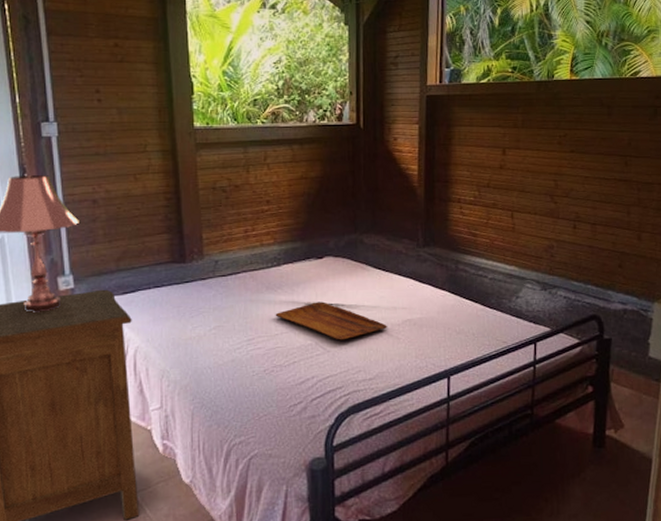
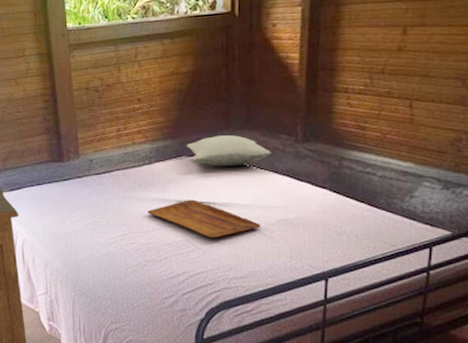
pillow: none [315,239,395,269] -> present [186,135,271,167]

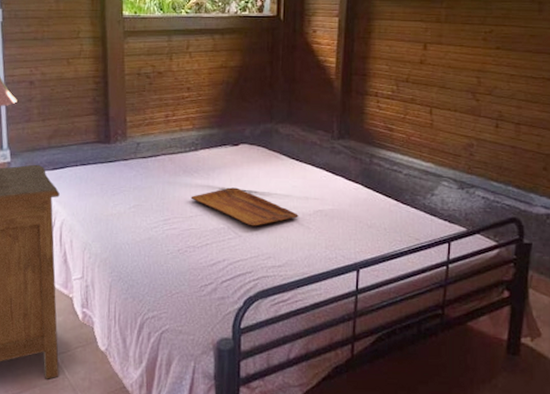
pillow: present [186,135,271,167] -> none [231,128,310,158]

